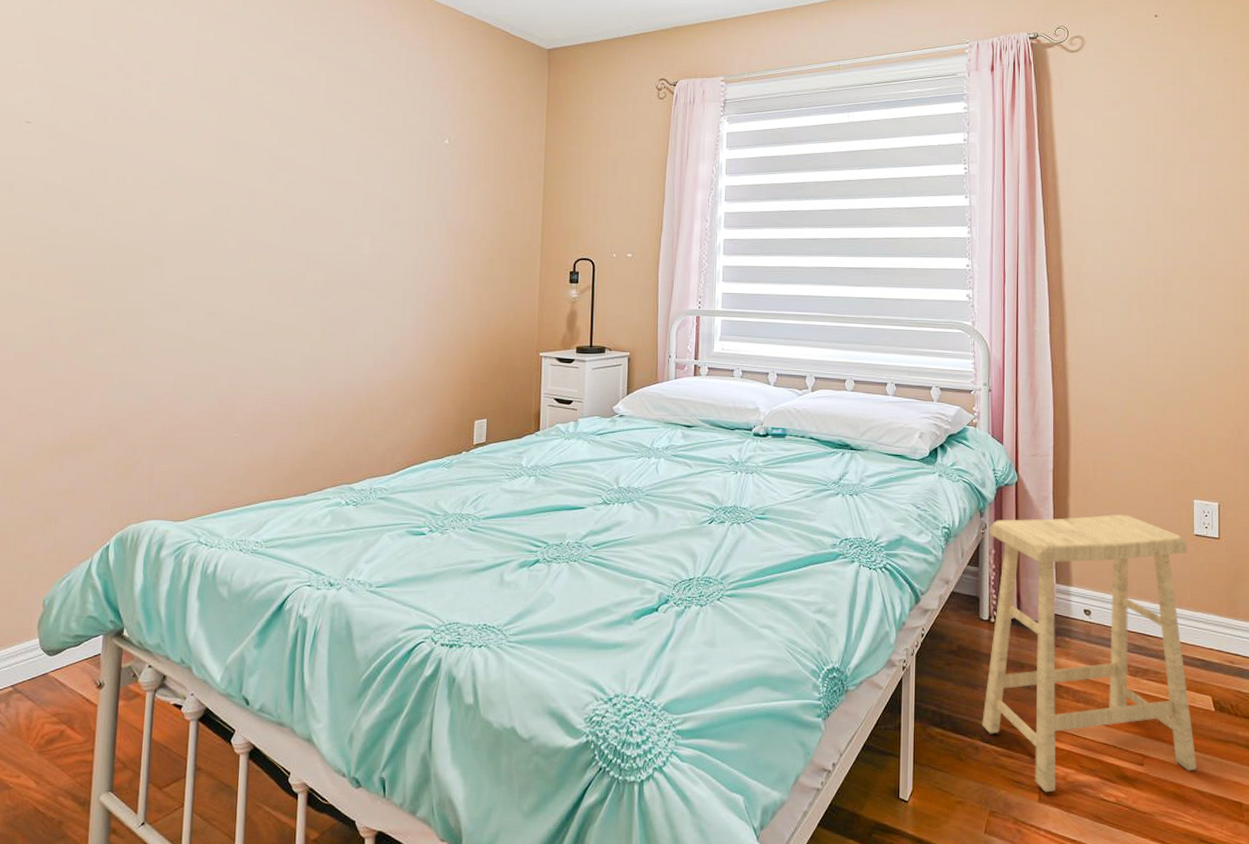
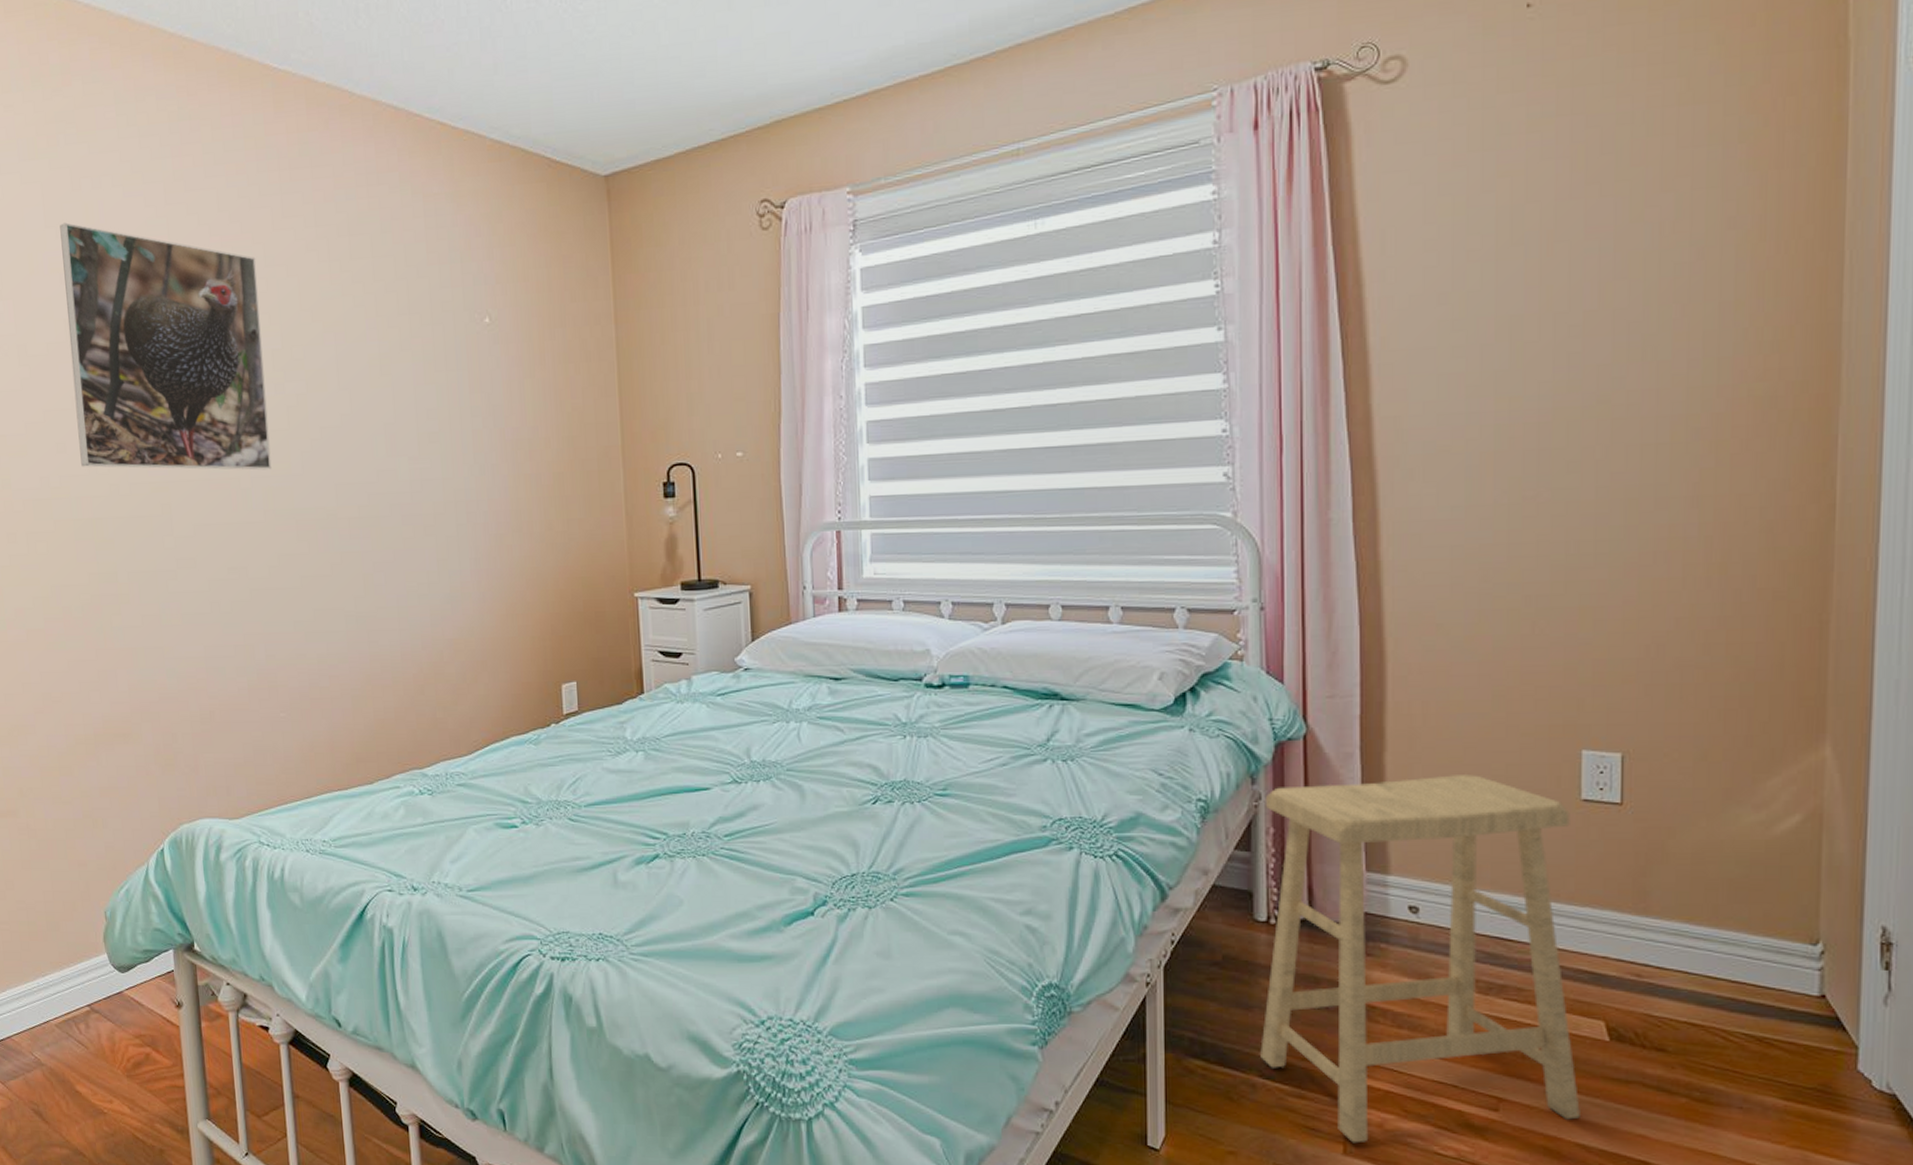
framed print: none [90,34,267,238] -> present [60,222,272,470]

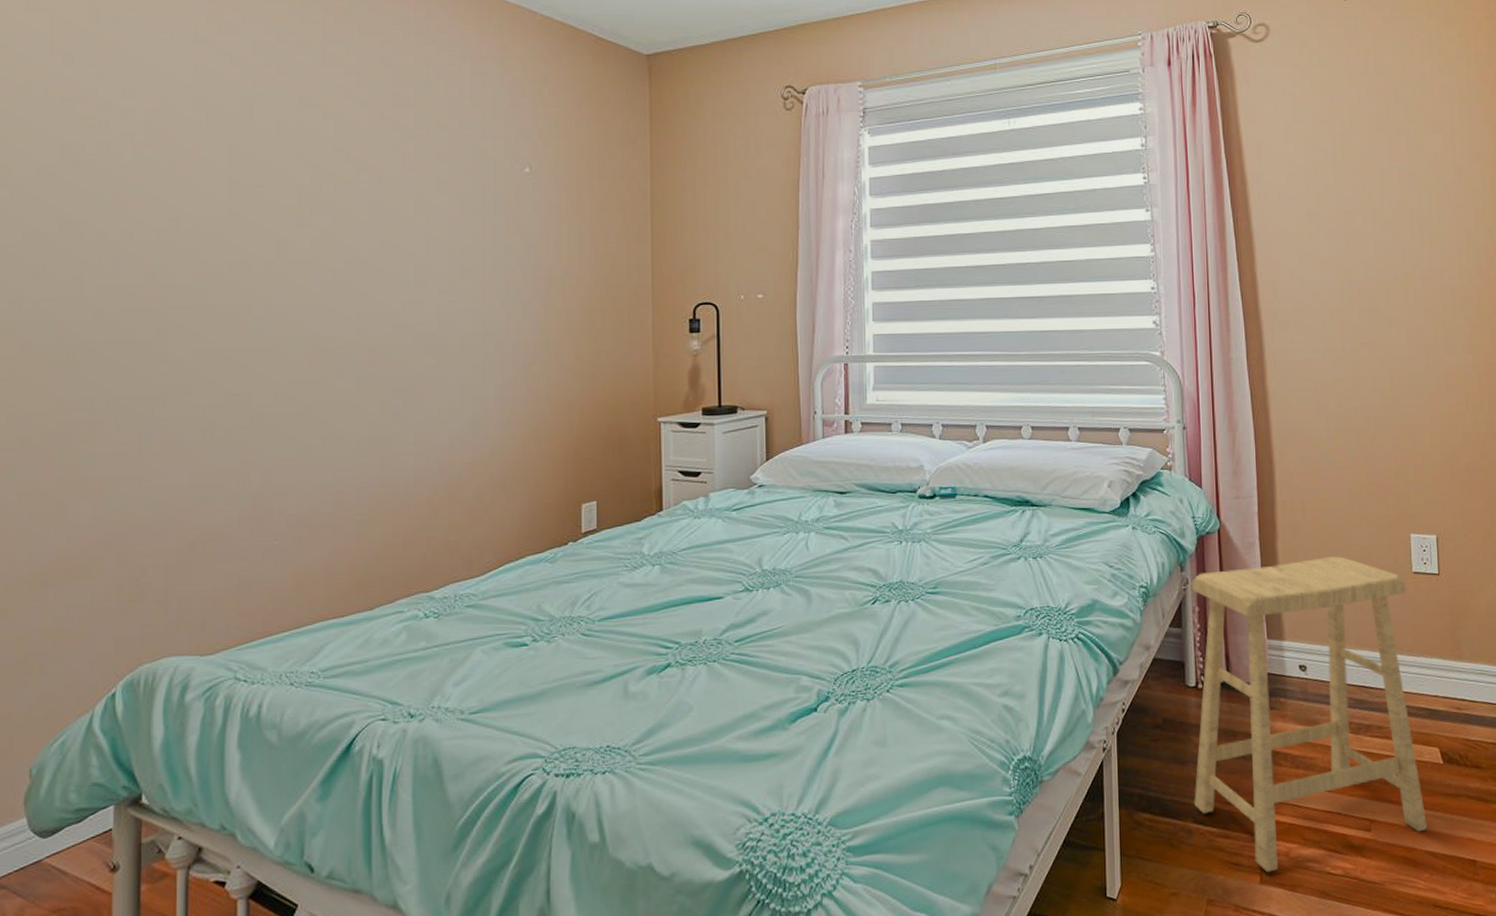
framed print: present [60,222,272,470] -> none [63,51,291,299]

